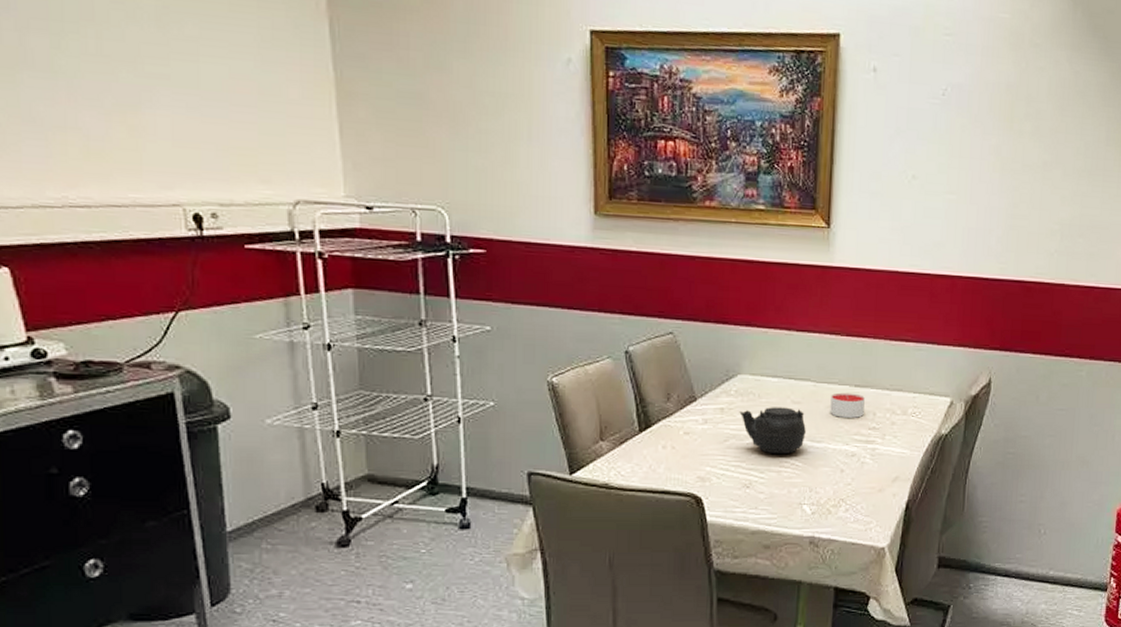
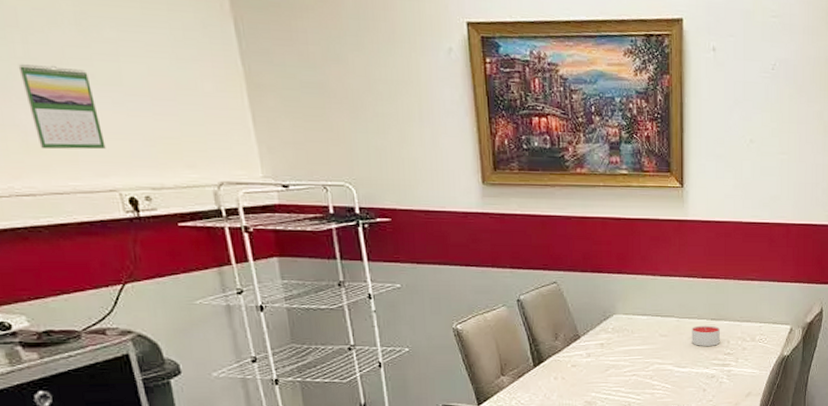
calendar: none [88,60,174,158] -> present [18,63,106,150]
teapot: present [739,407,806,455] -> none [616,340,673,380]

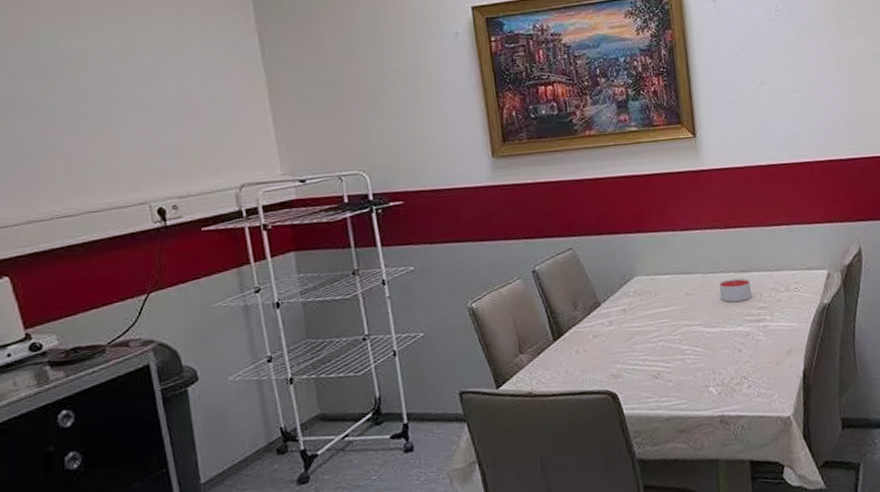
calendar: present [18,63,106,150] -> none [67,94,139,172]

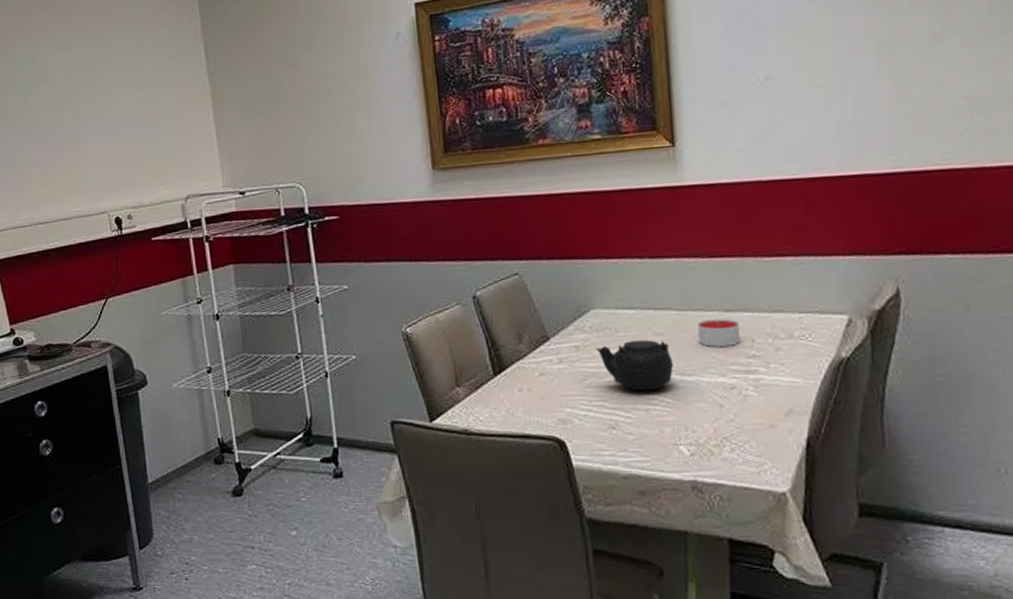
teapot: none [640,300,702,345] -> present [596,340,673,392]

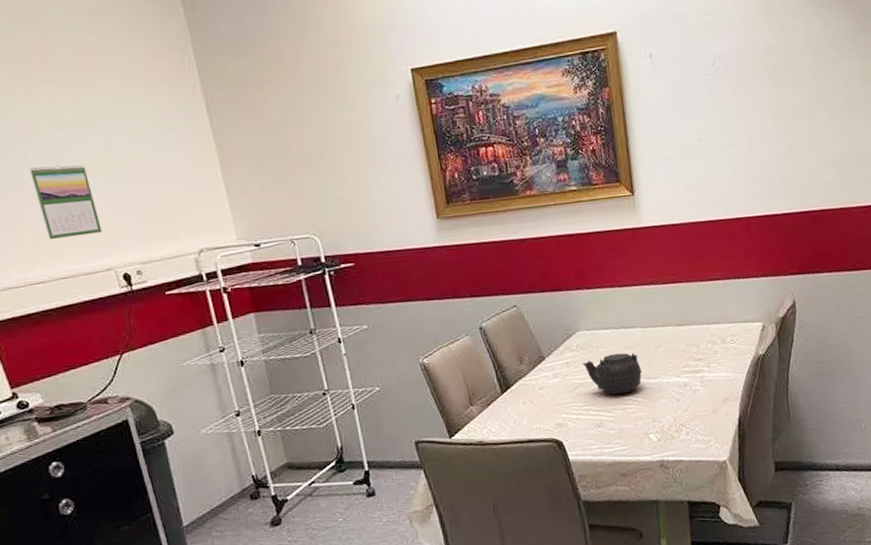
calendar: none [44,108,101,182] -> present [29,164,102,240]
candle: present [697,319,740,347] -> none [658,331,689,355]

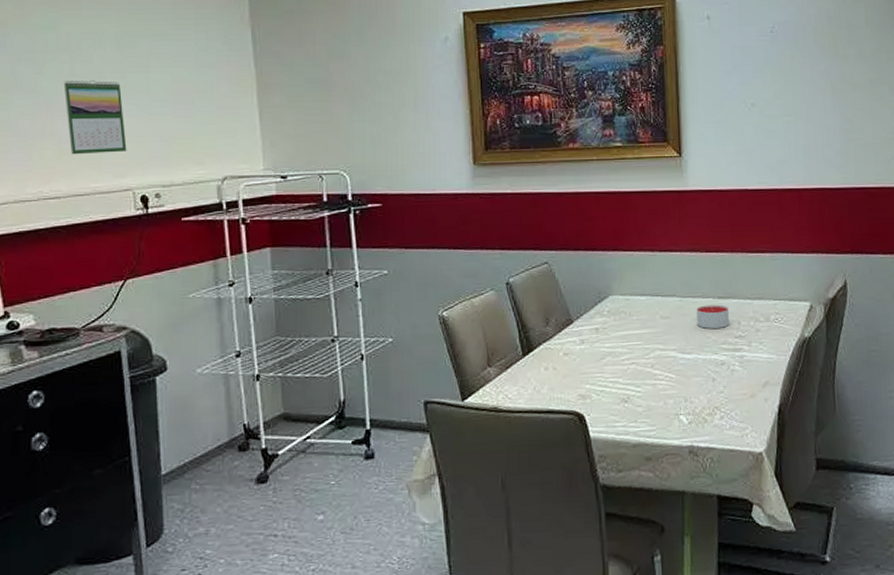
teapot: present [582,353,642,395] -> none [613,323,676,369]
candle: none [658,331,689,355] -> present [696,304,729,329]

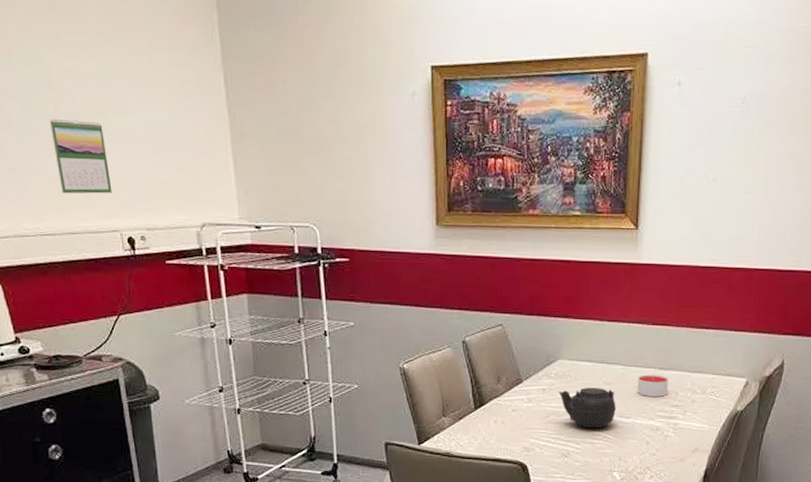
teapot: none [613,323,676,369] -> present [558,387,616,429]

